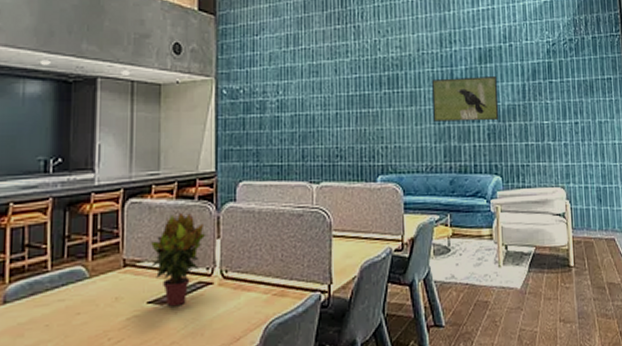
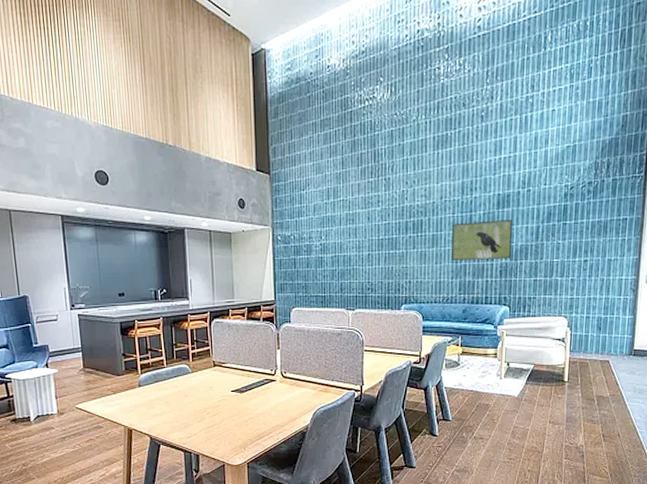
potted plant: present [151,212,206,307] -> none [231,329,270,395]

